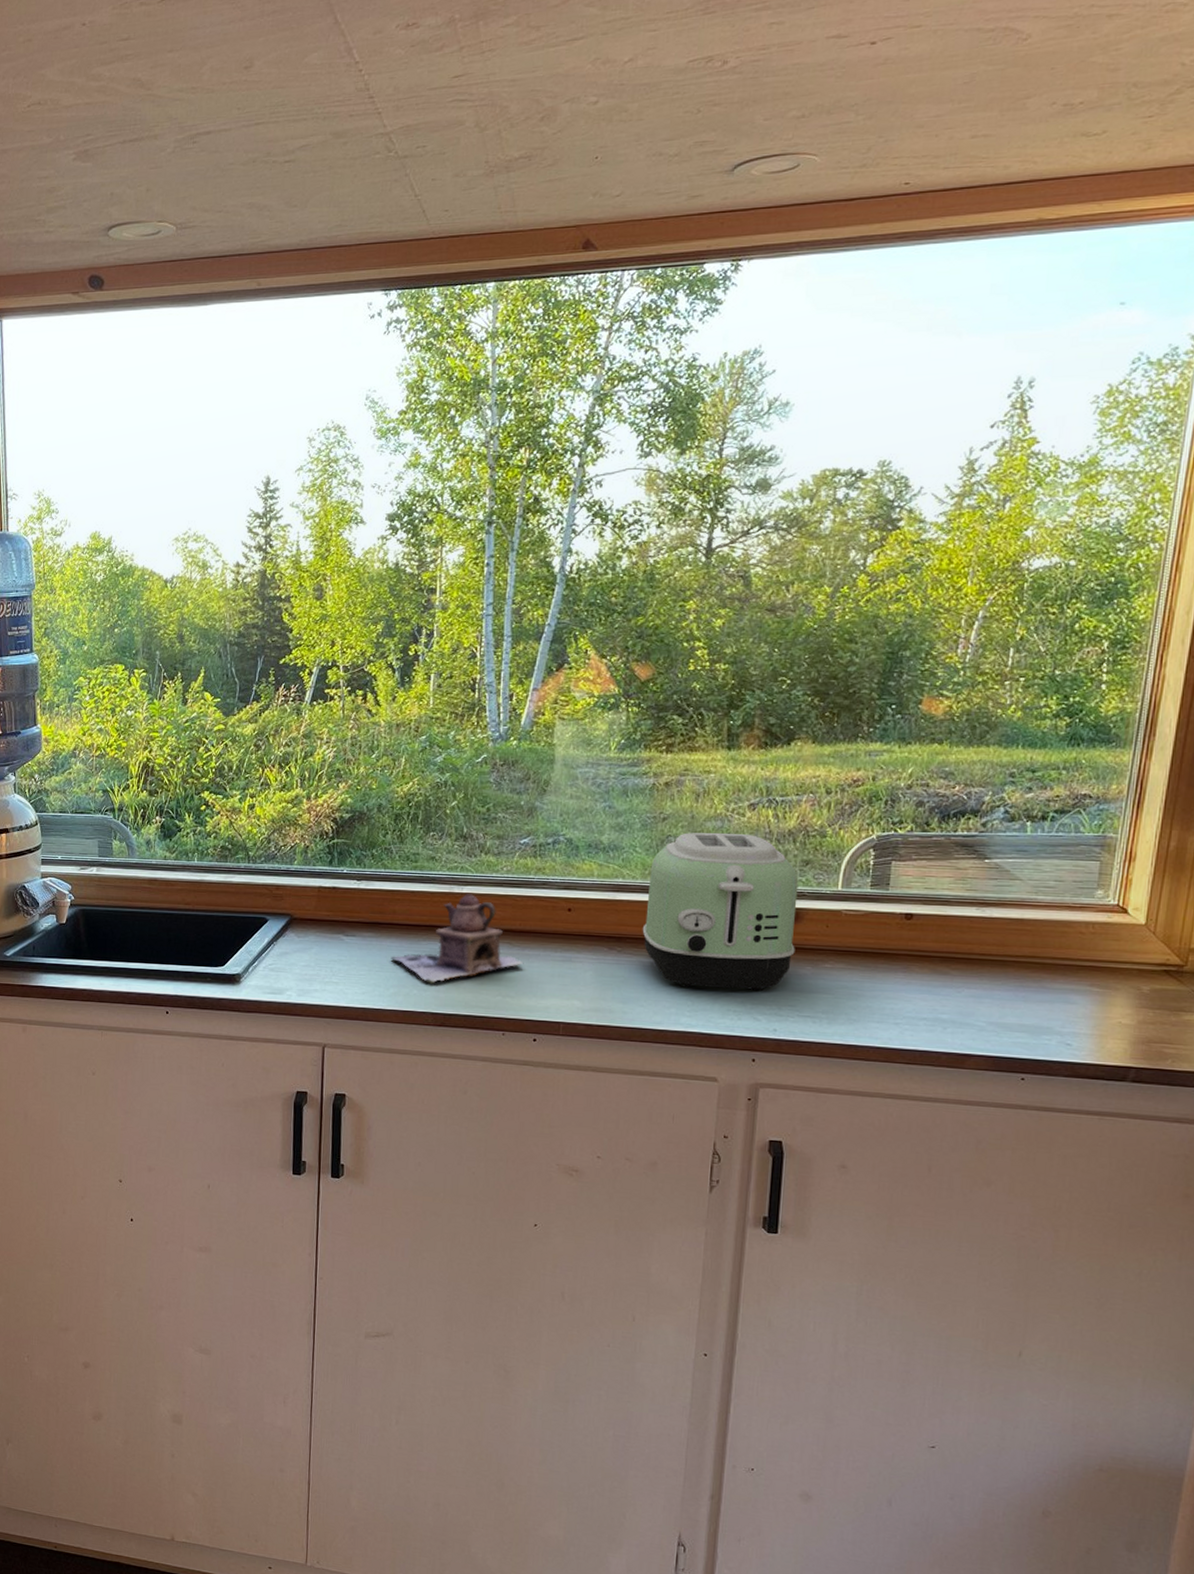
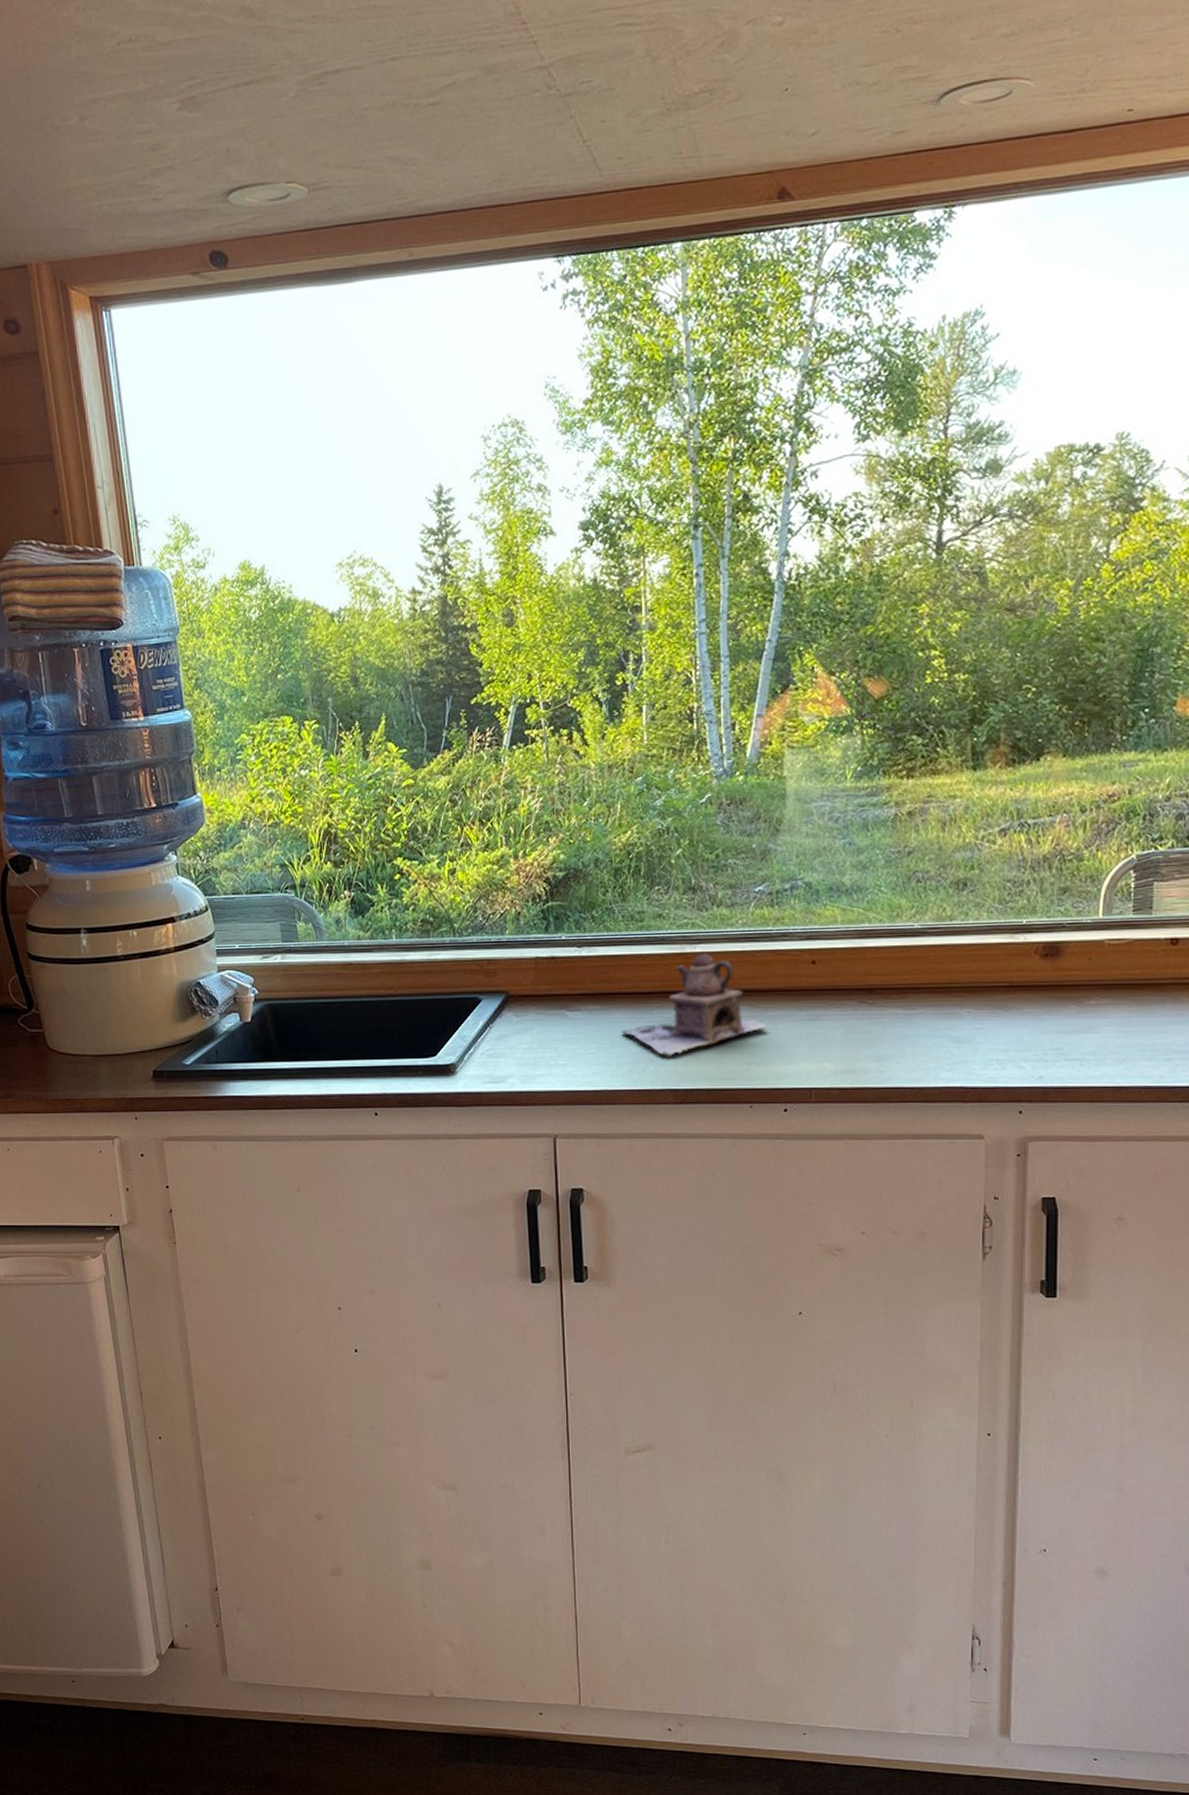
toaster: present [642,832,799,992] -> none [893,863,1057,1039]

